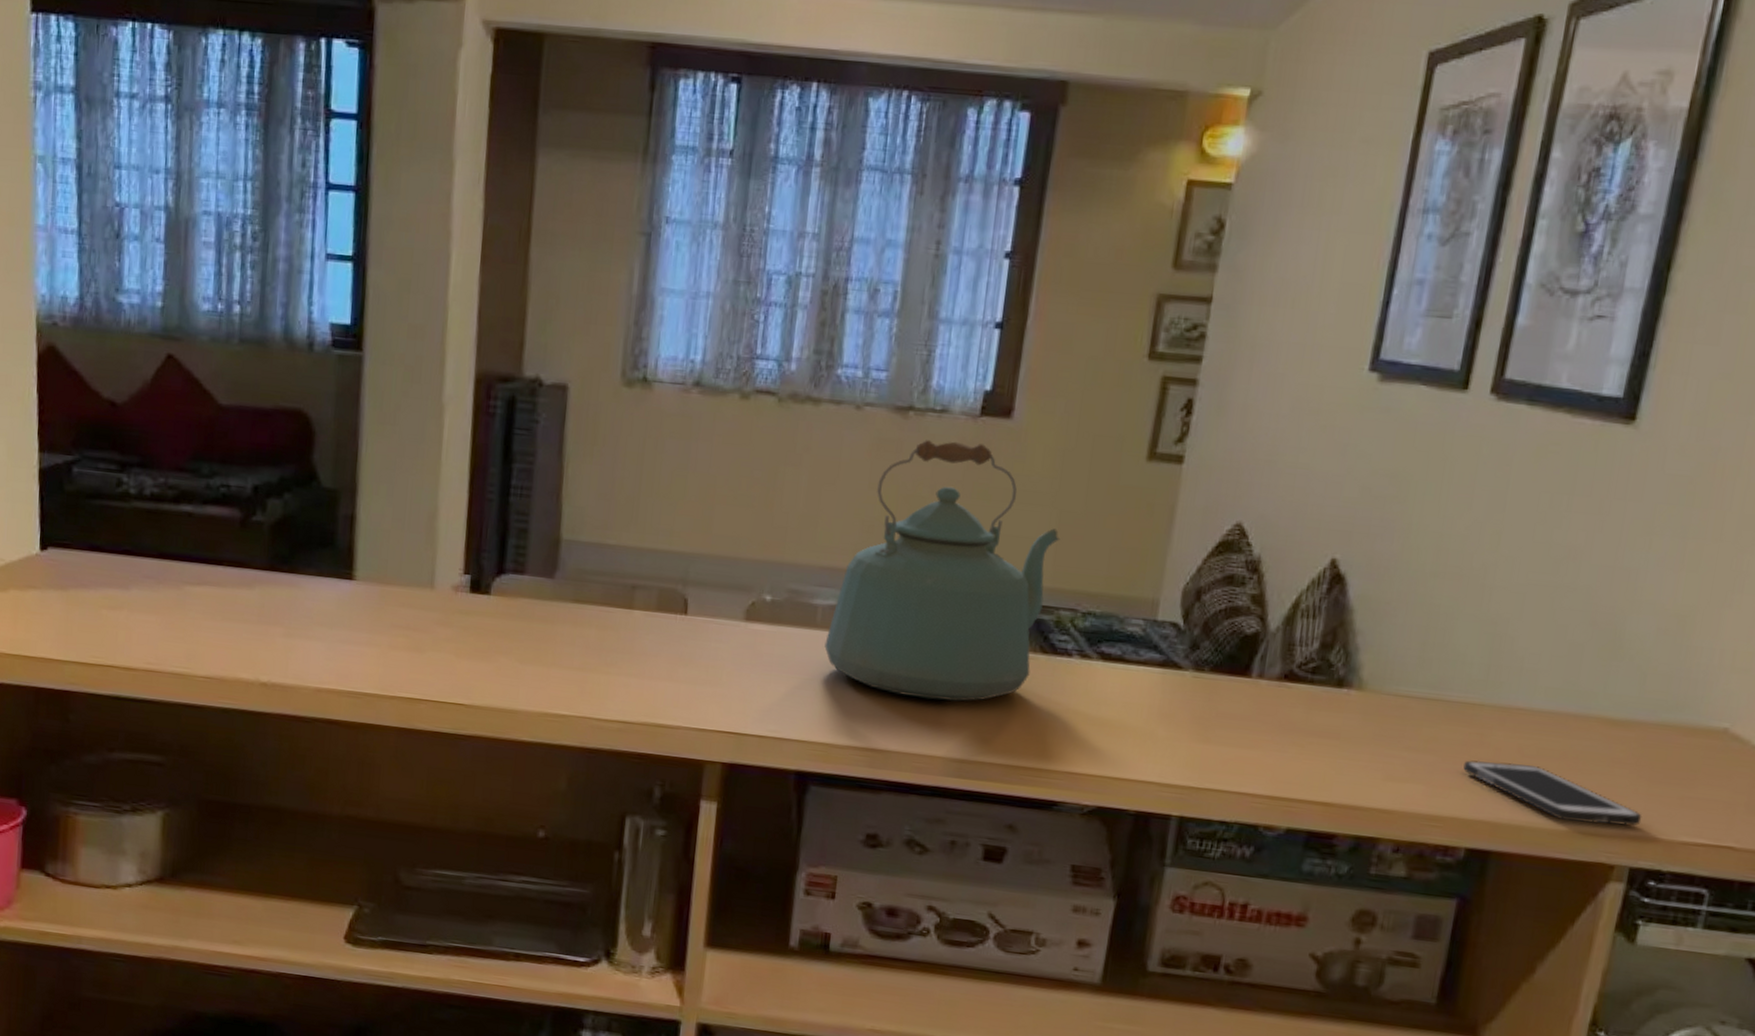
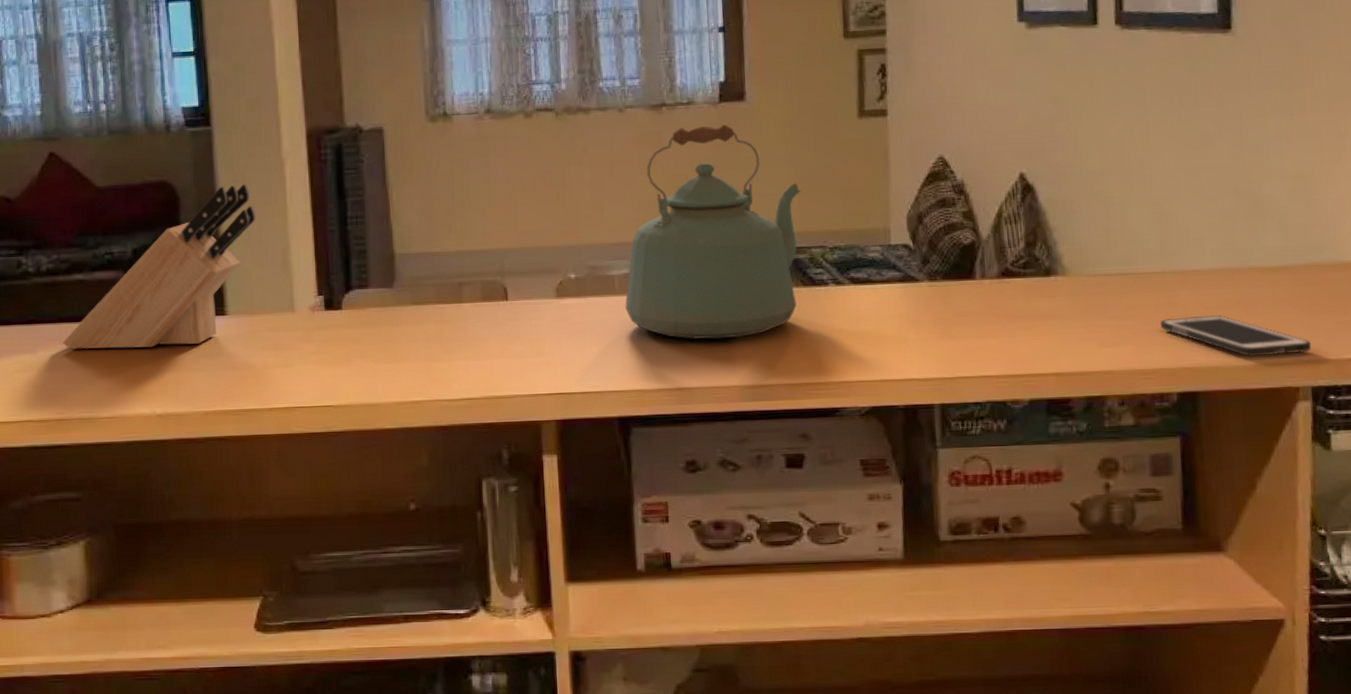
knife block: none [160,426,403,609] -> present [62,184,256,350]

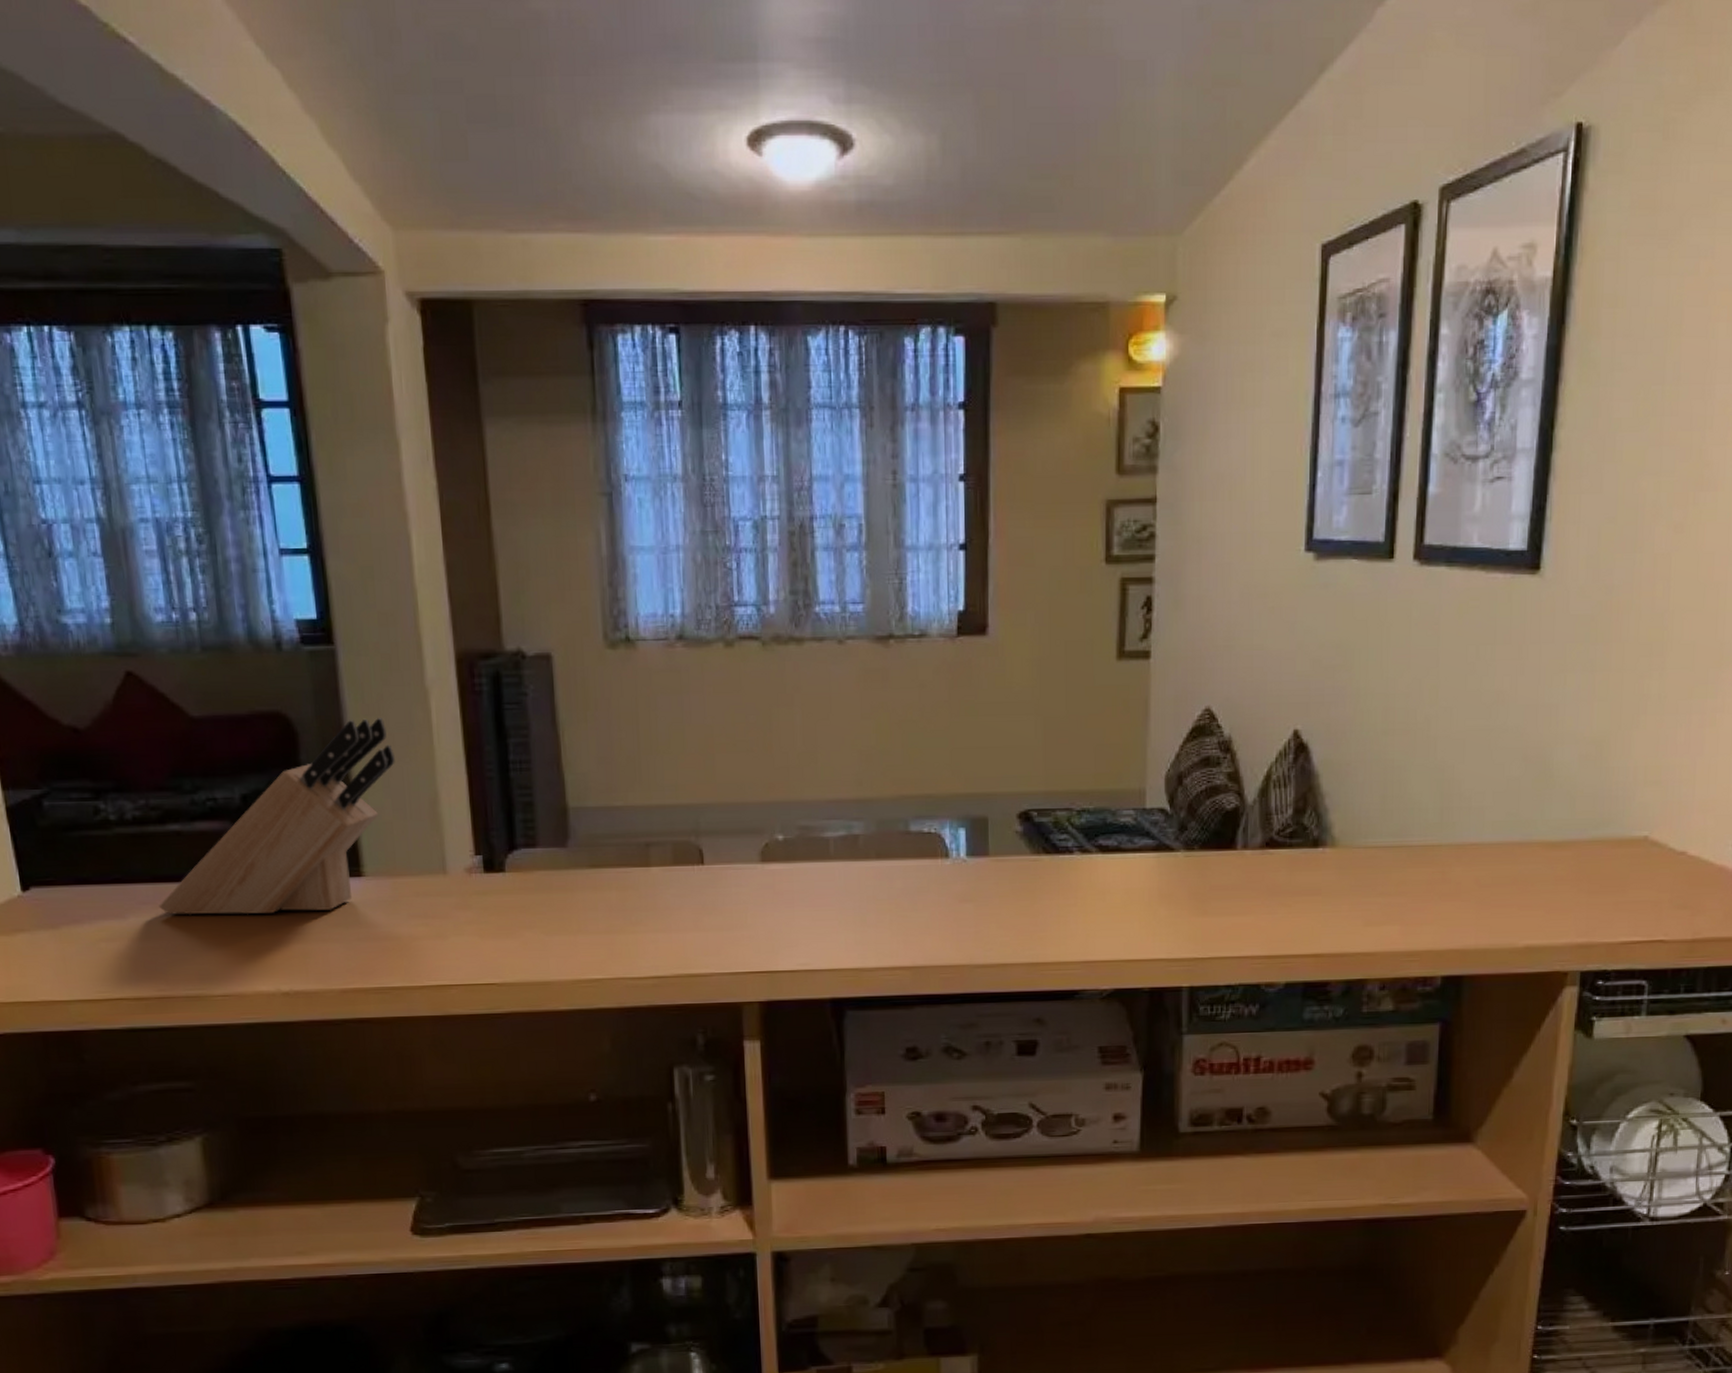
kettle: present [625,124,801,340] -> none [841,663,1048,913]
cell phone: present [1160,315,1312,357] -> none [1431,893,1586,939]

